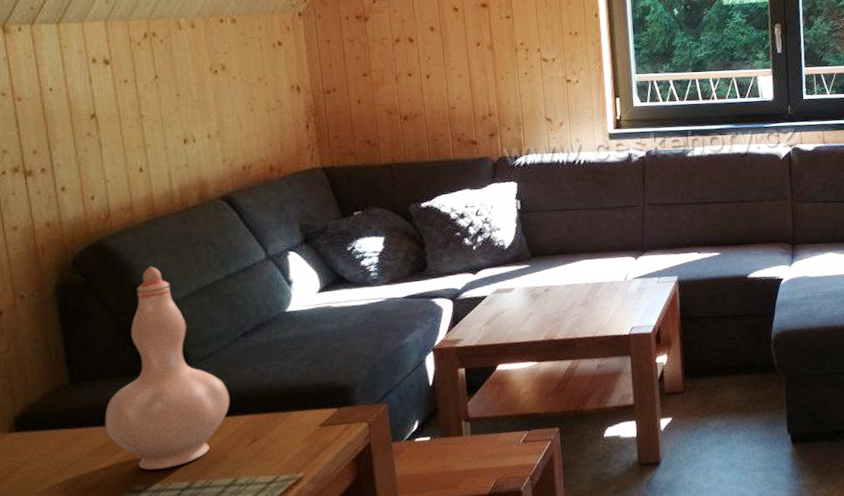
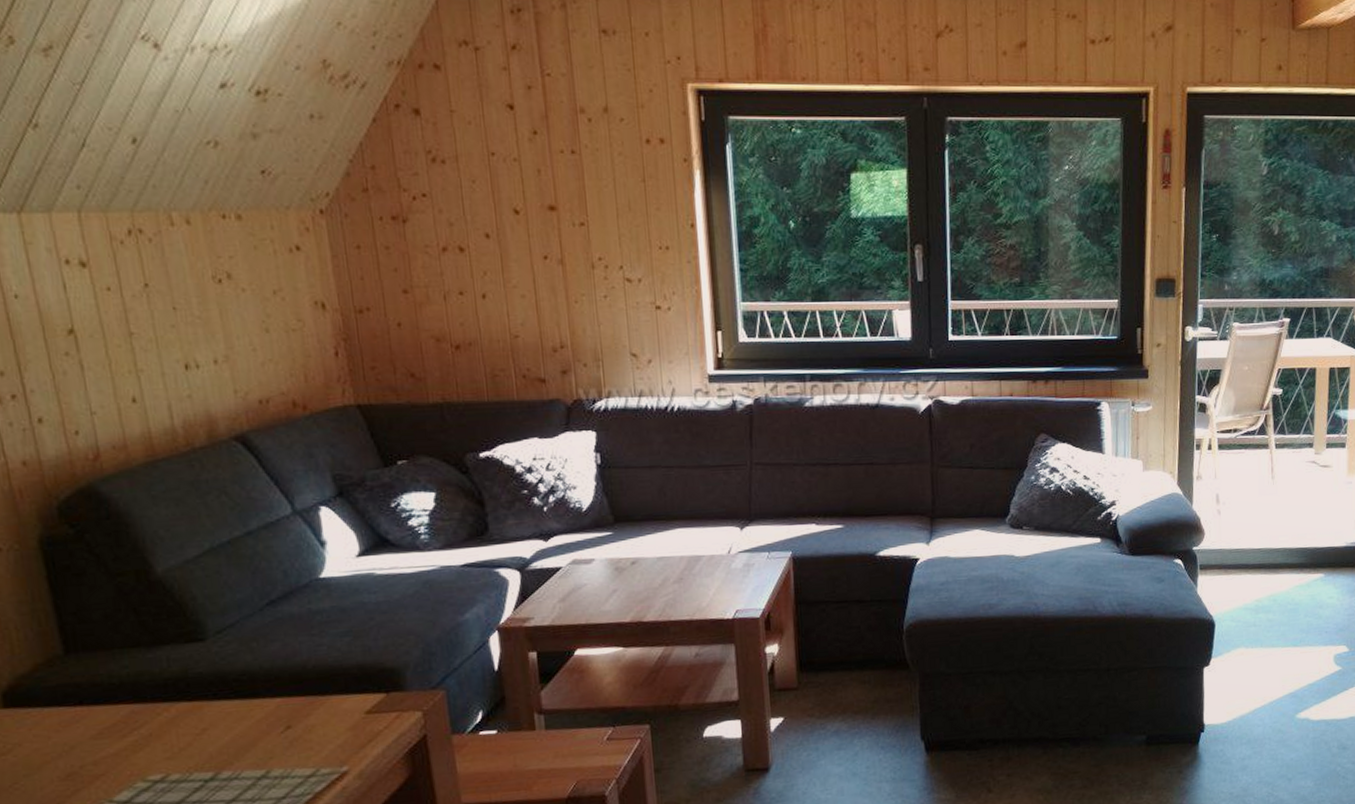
vase: present [104,267,230,470] -> none [108,519,258,758]

